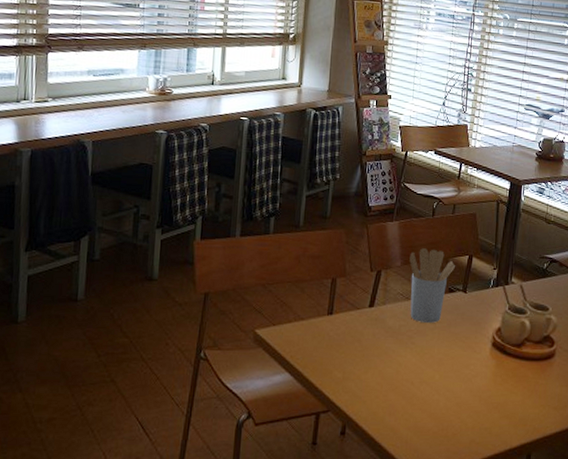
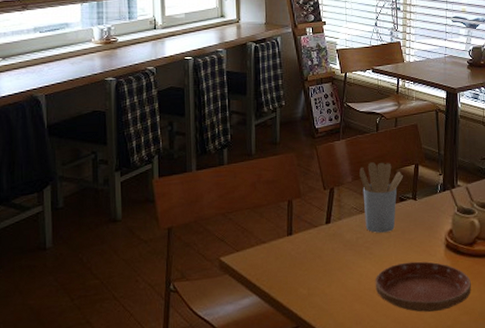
saucer: none [413,356,515,411] -> present [375,261,471,312]

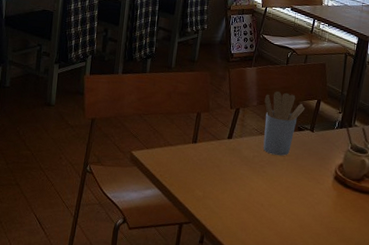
saucer: present [375,261,471,312] -> none [263,185,353,234]

